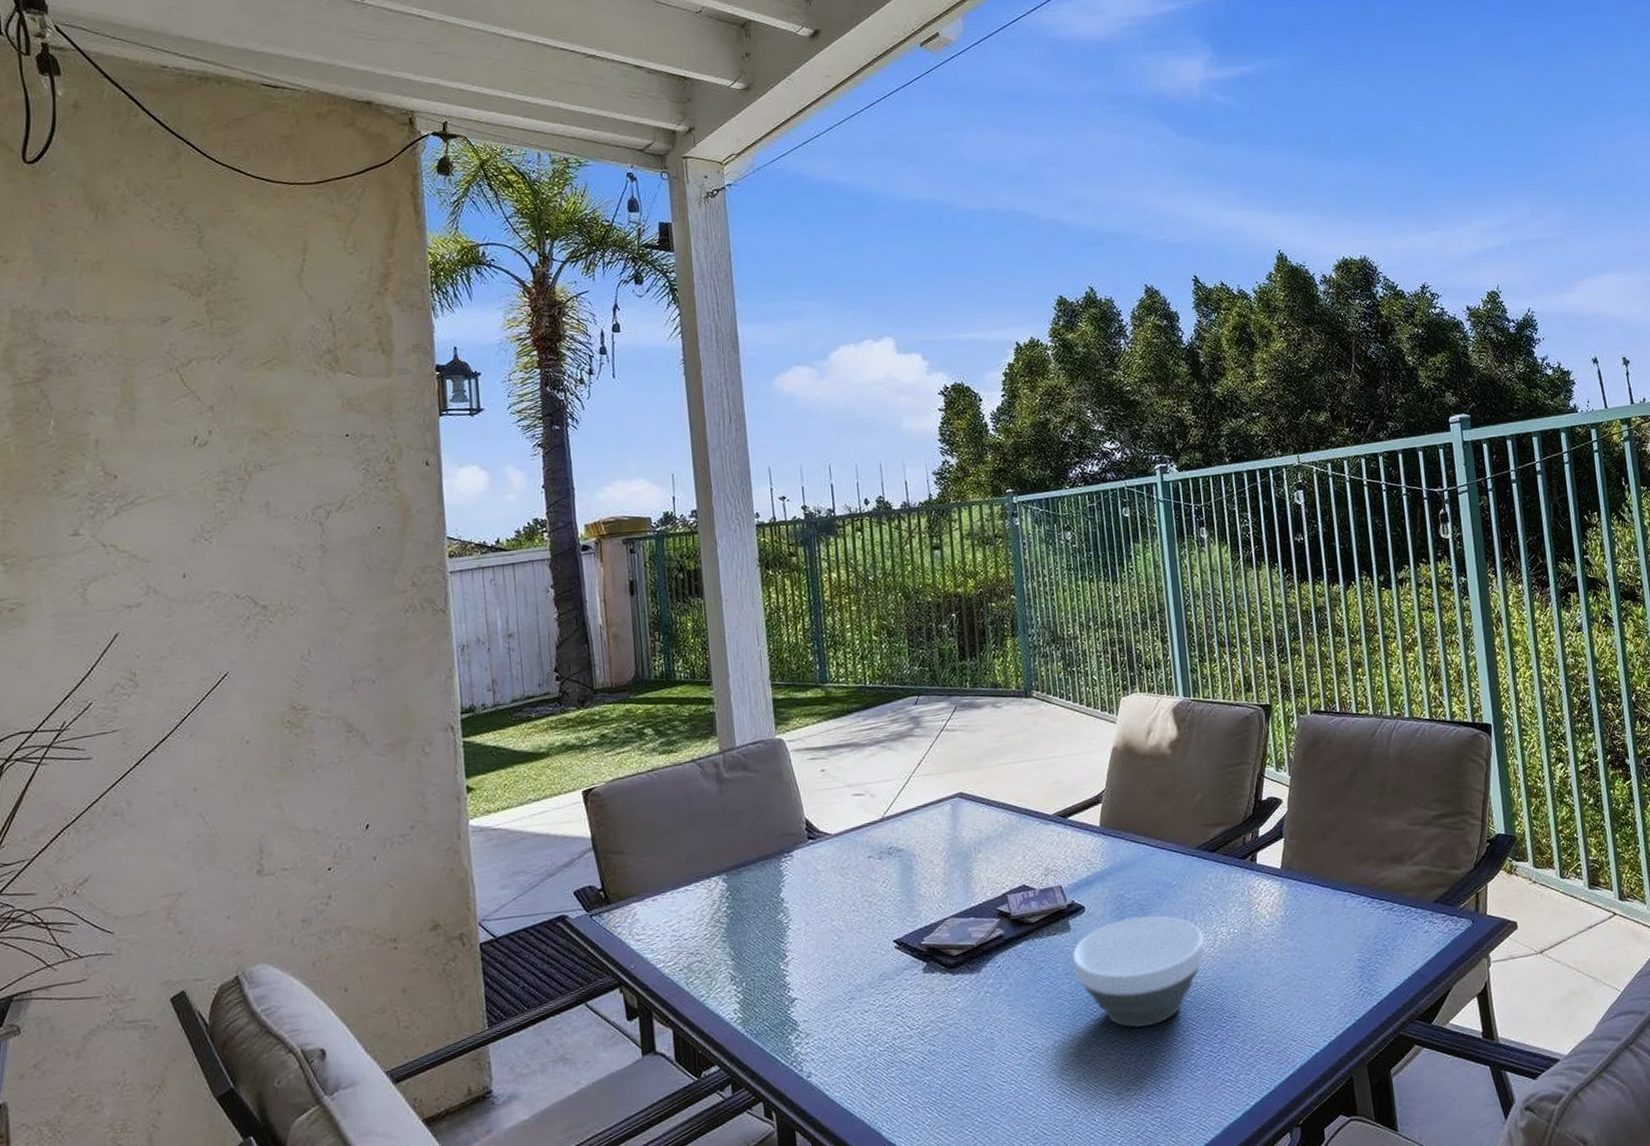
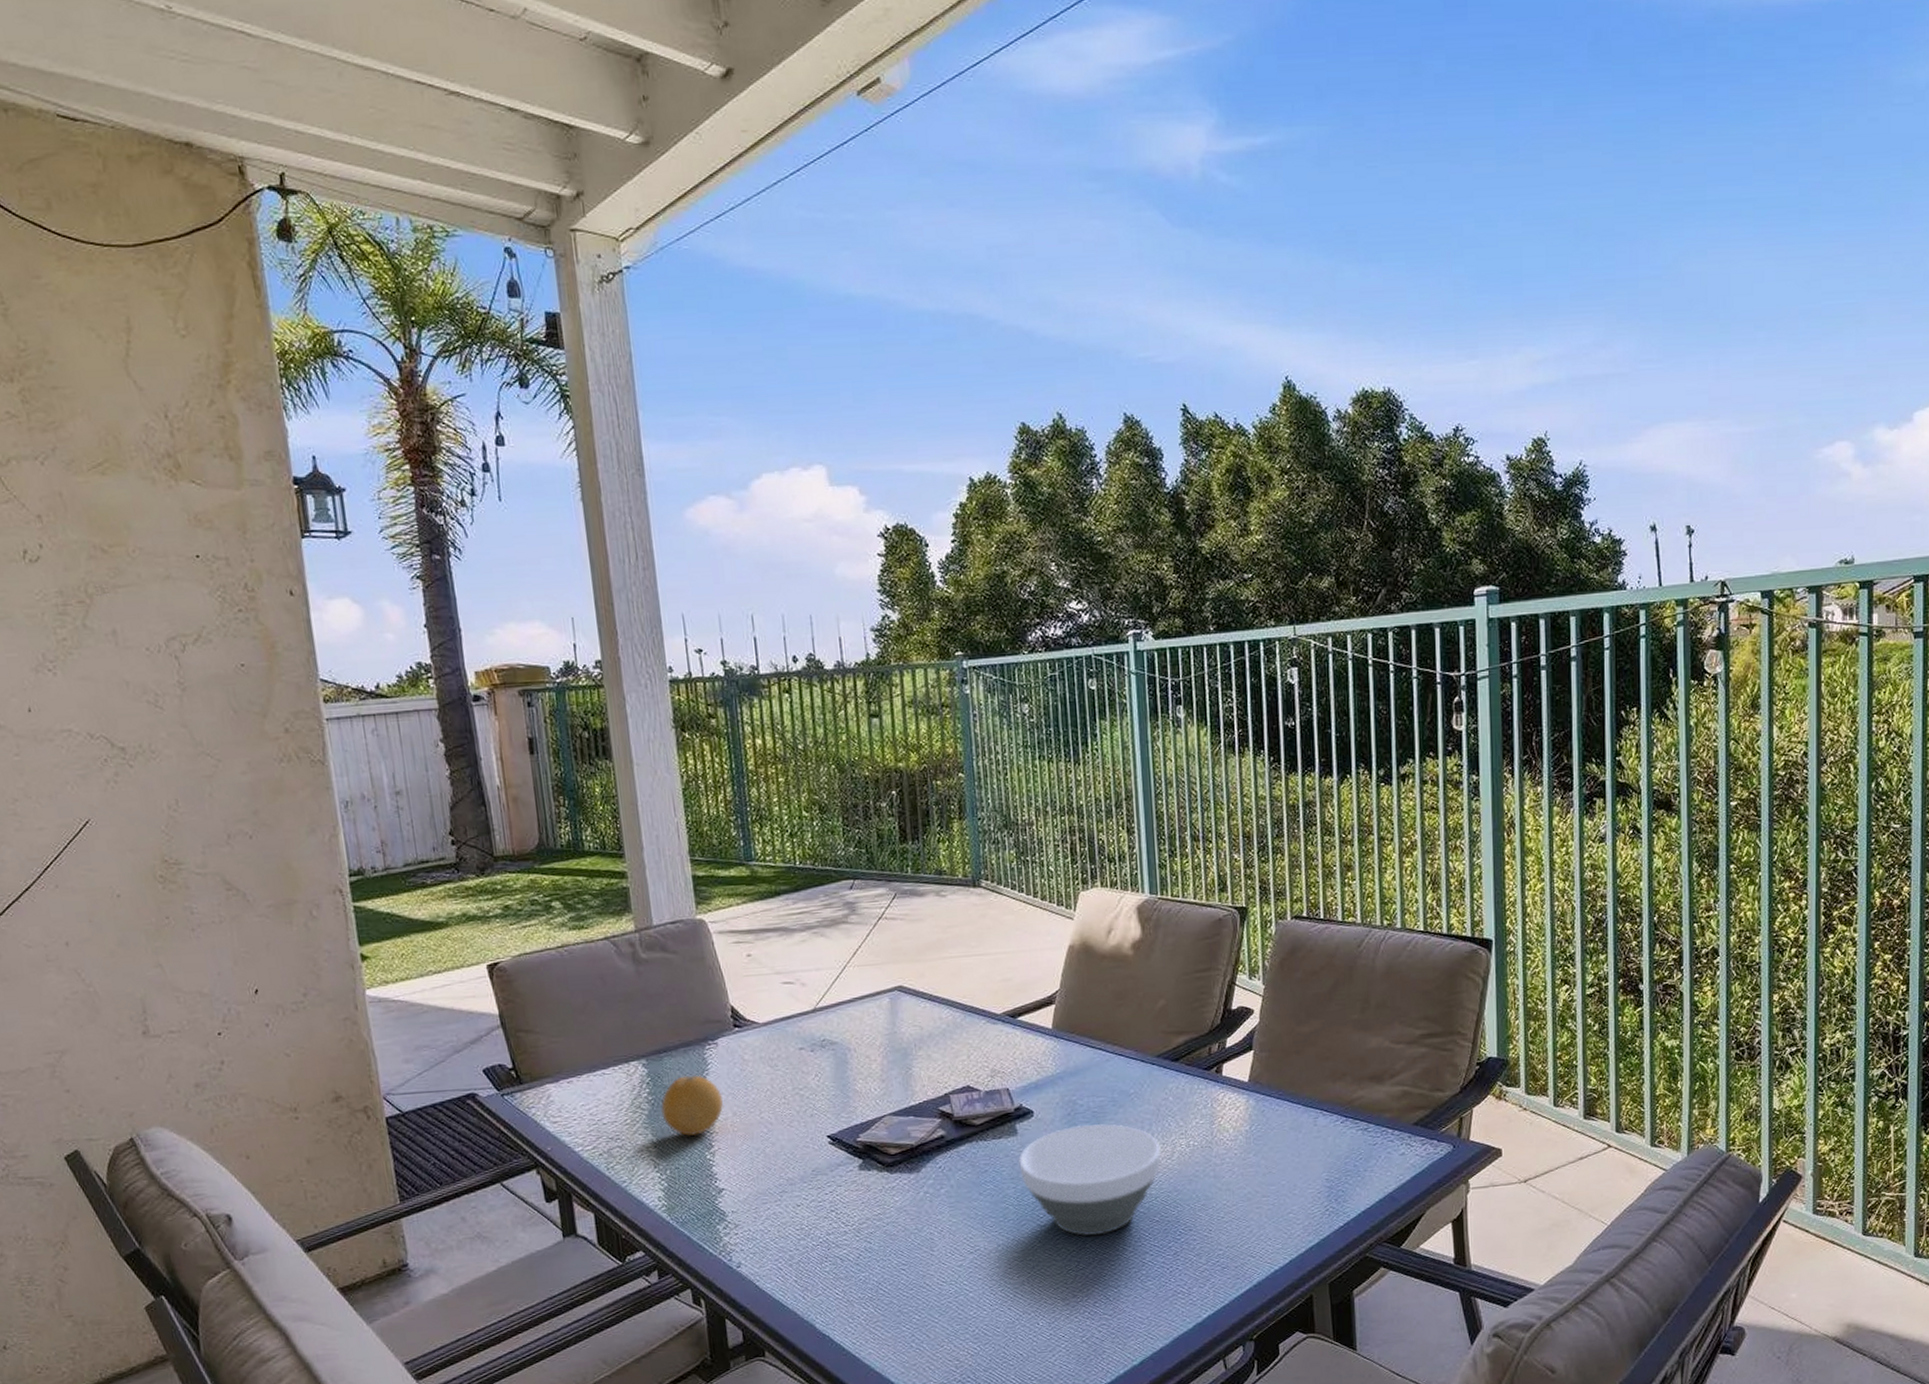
fruit: none [739,887,798,947] -> present [661,1075,724,1136]

